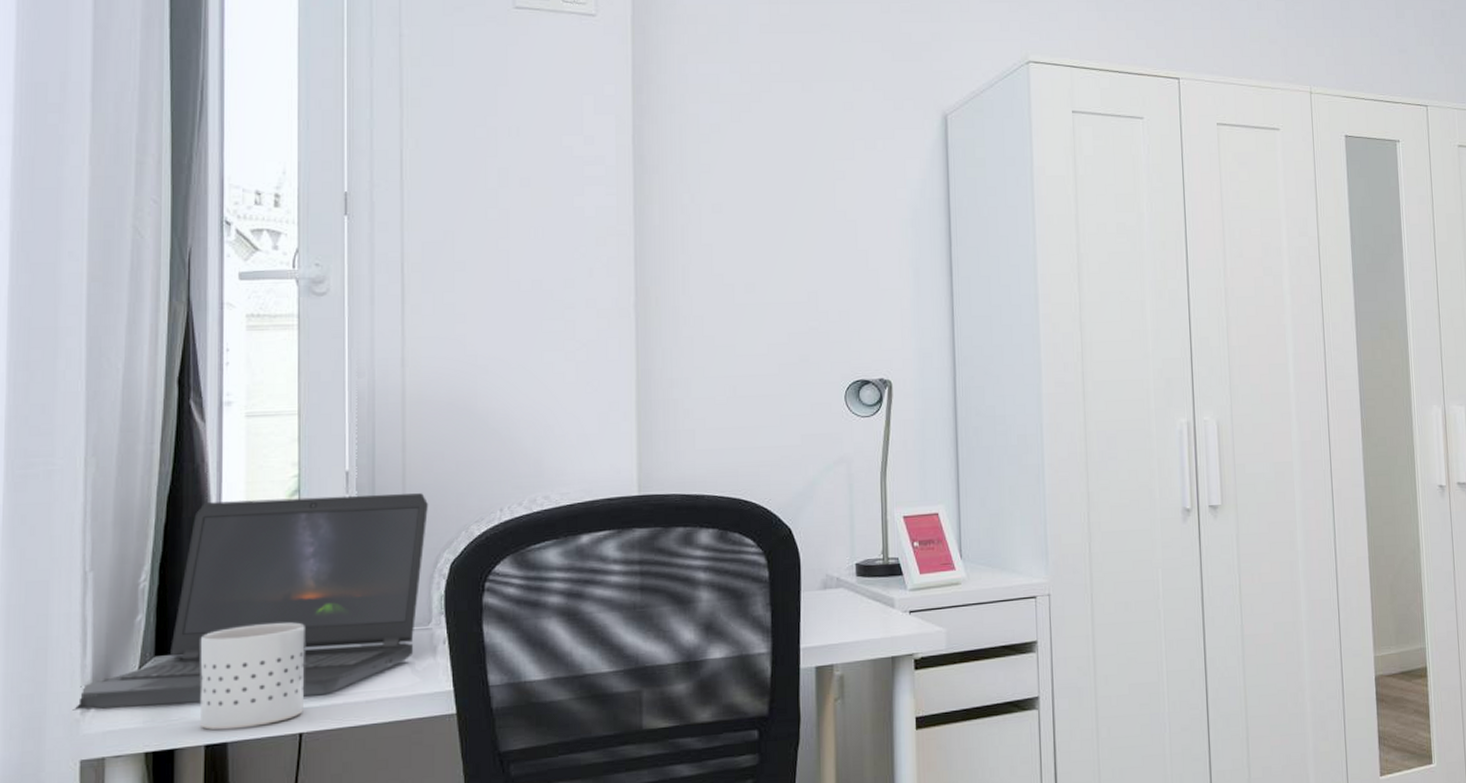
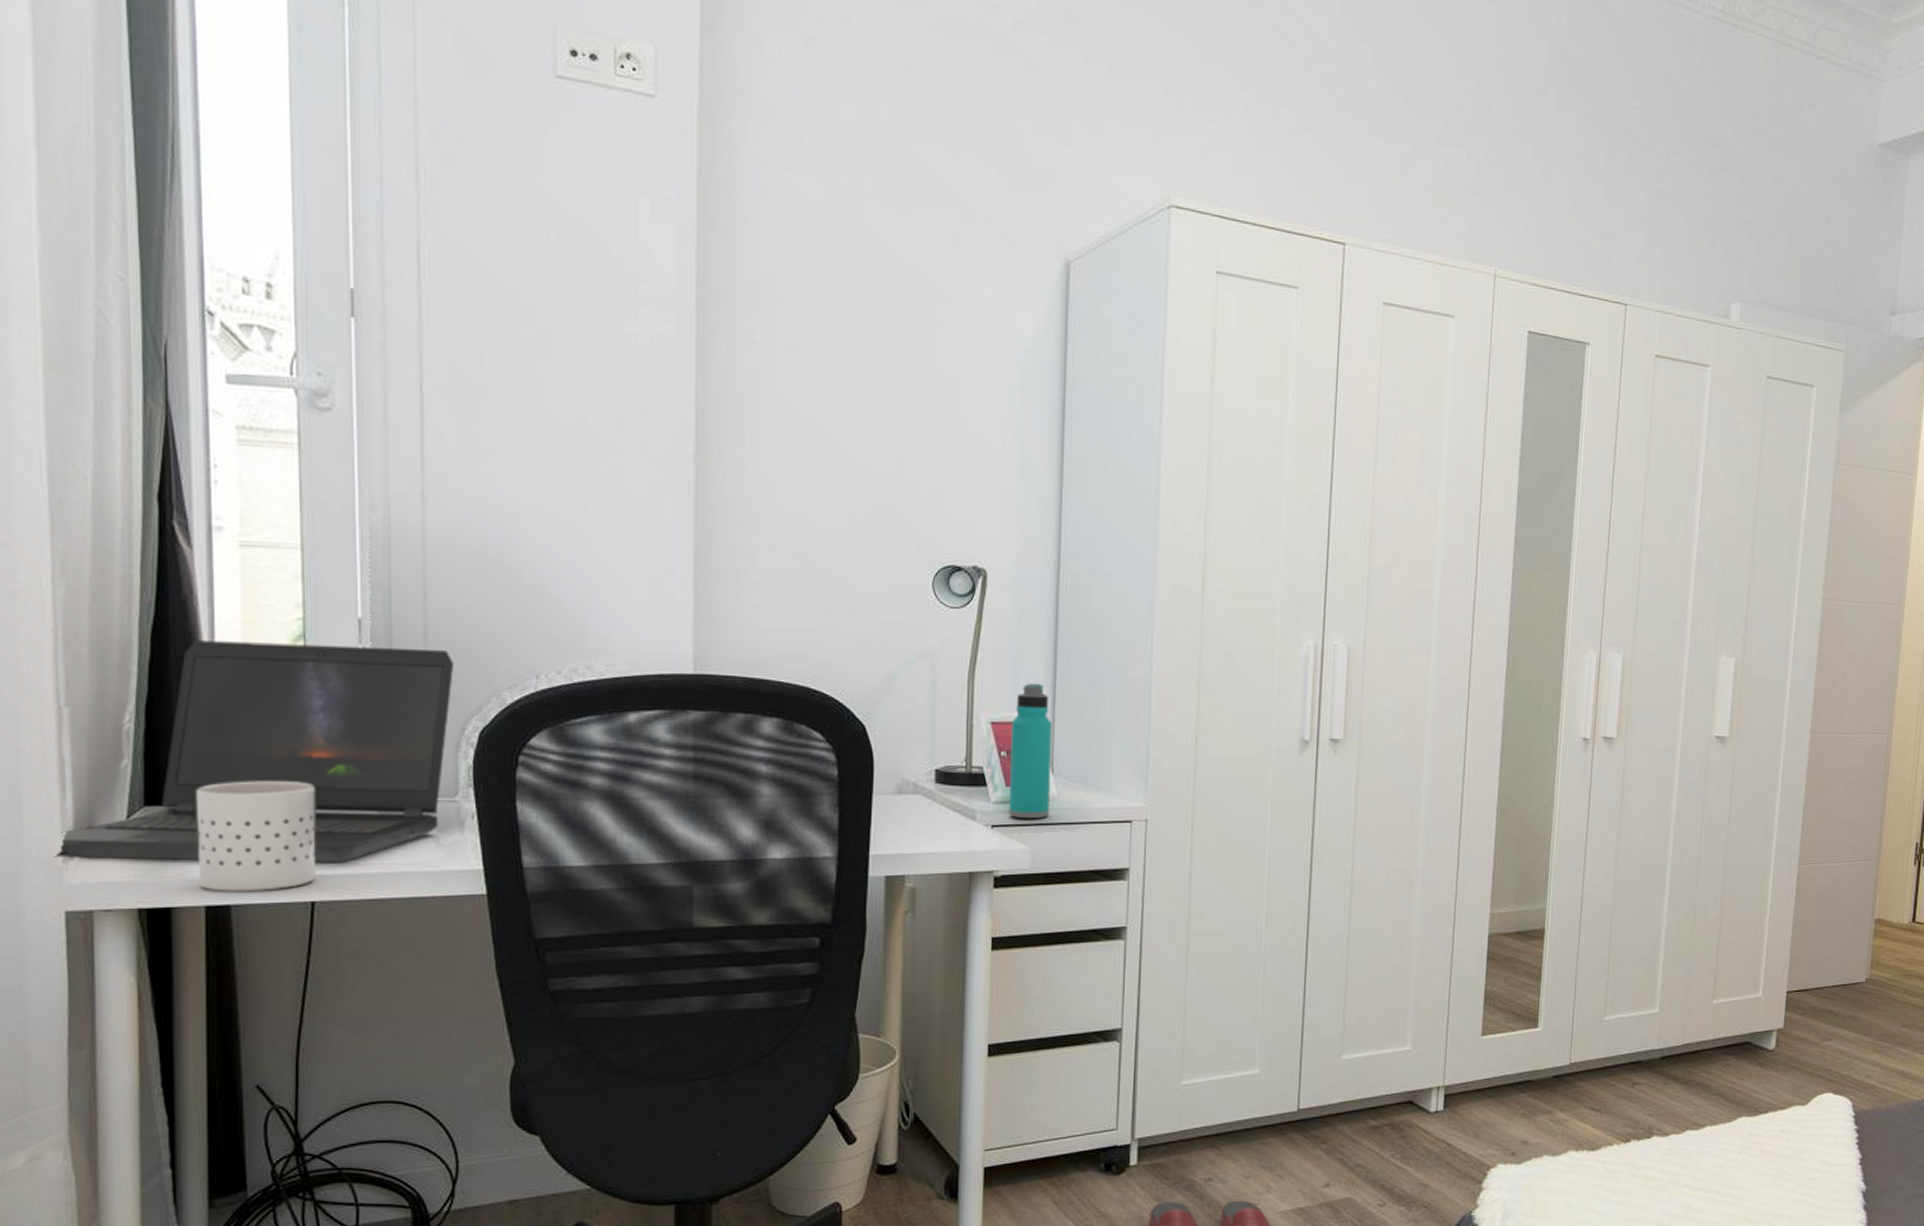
water bottle: none [922,477,961,603] -> present [1009,683,1053,819]

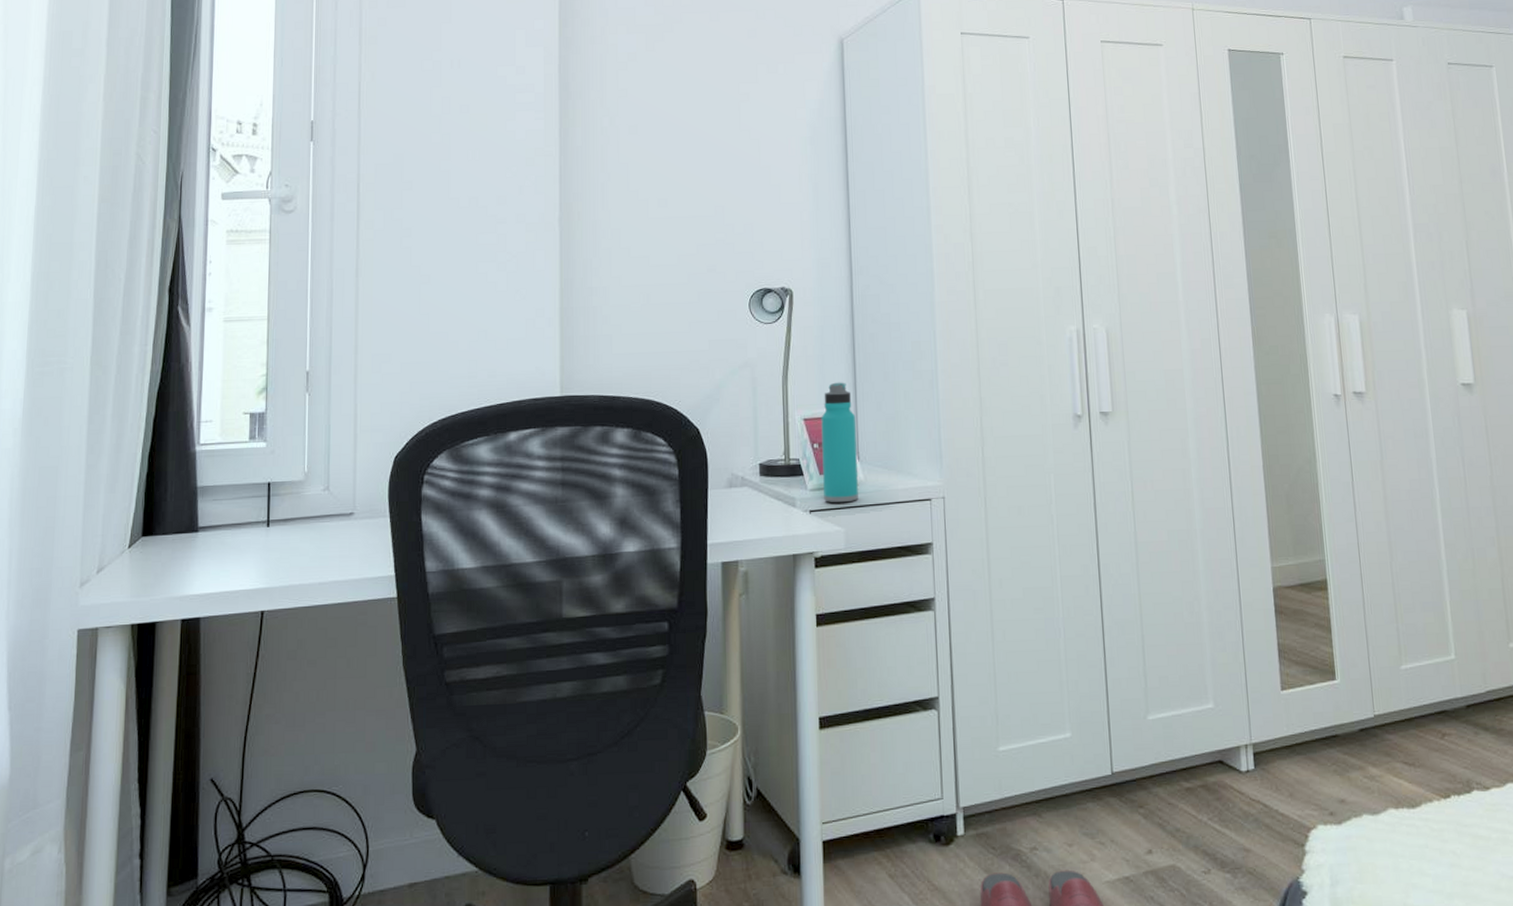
laptop computer: present [53,640,455,863] -> none [73,392,377,584]
mug: present [195,781,316,892] -> none [177,509,269,606]

